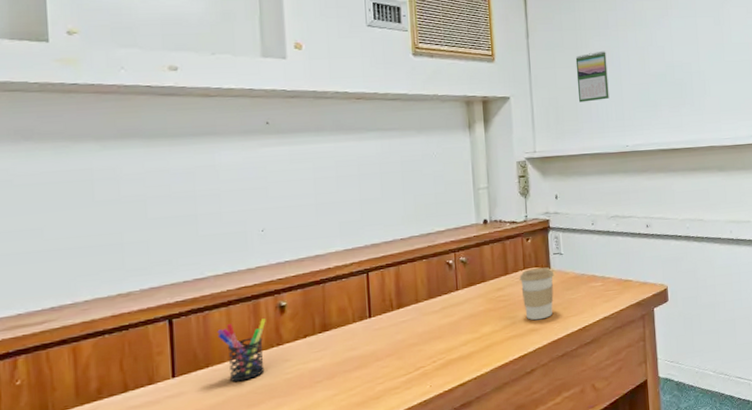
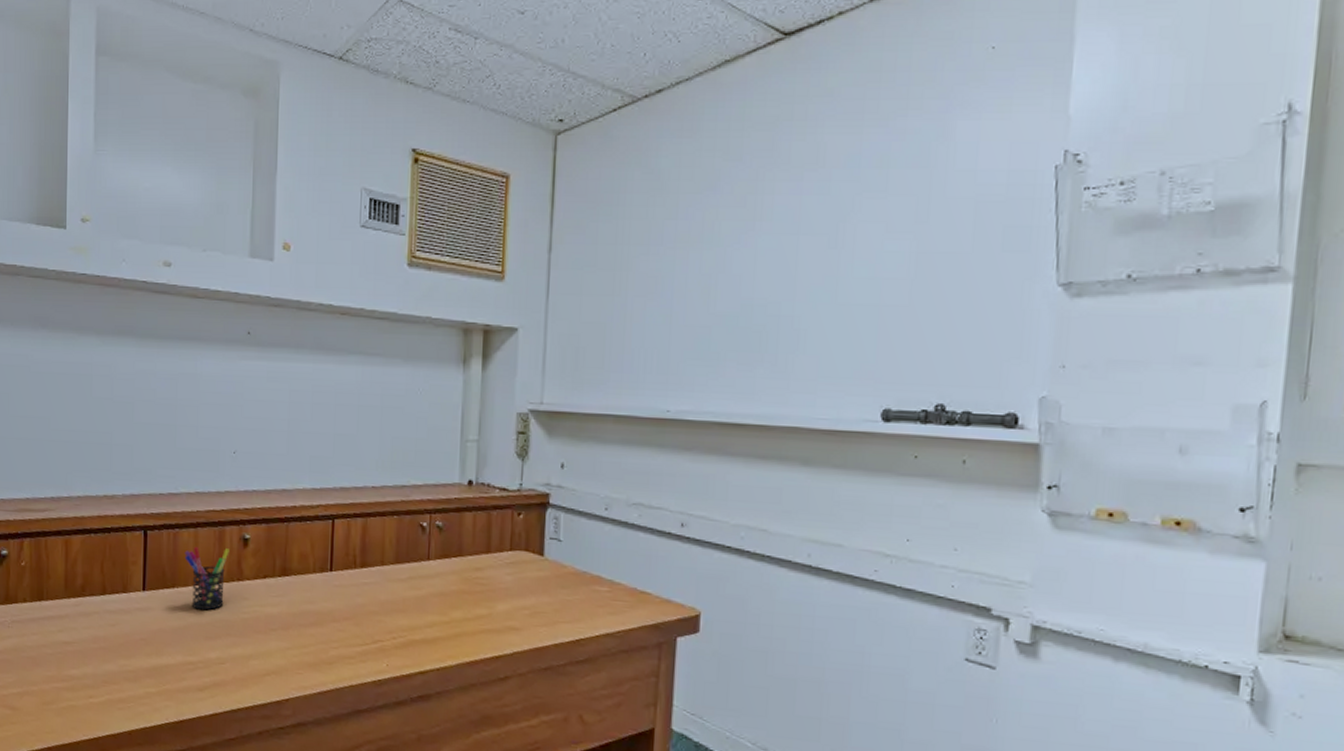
coffee cup: present [519,267,555,320] -> none [503,552,548,618]
calendar: present [575,50,609,103] -> none [608,275,655,345]

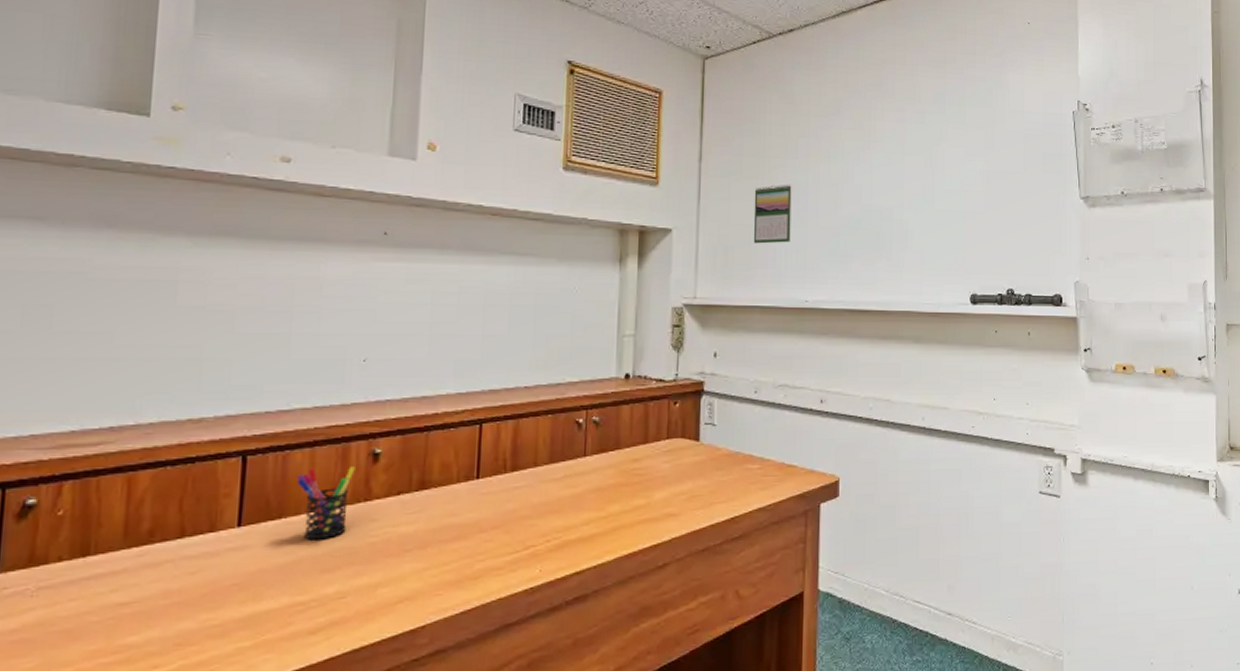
calendar: none [608,275,655,345] -> present [753,184,792,244]

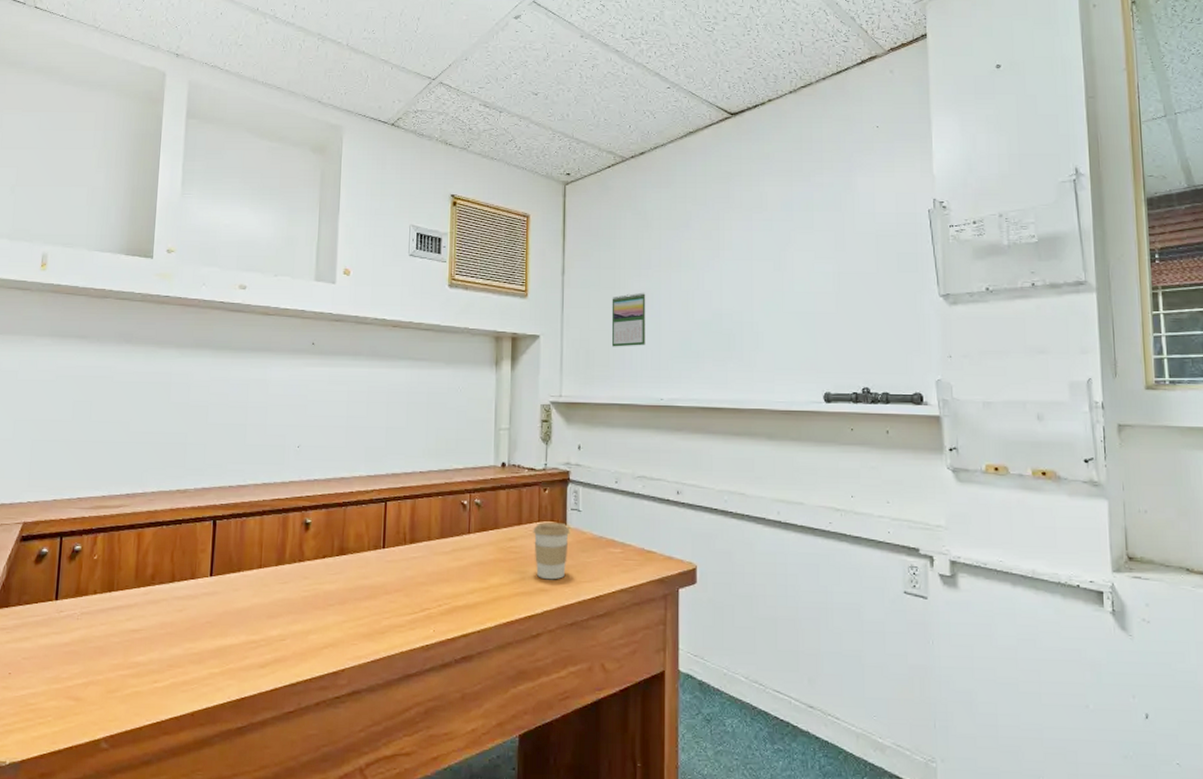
pen holder: present [296,466,355,540] -> none [250,532,292,591]
coffee cup: none [660,439,704,503] -> present [533,523,570,580]

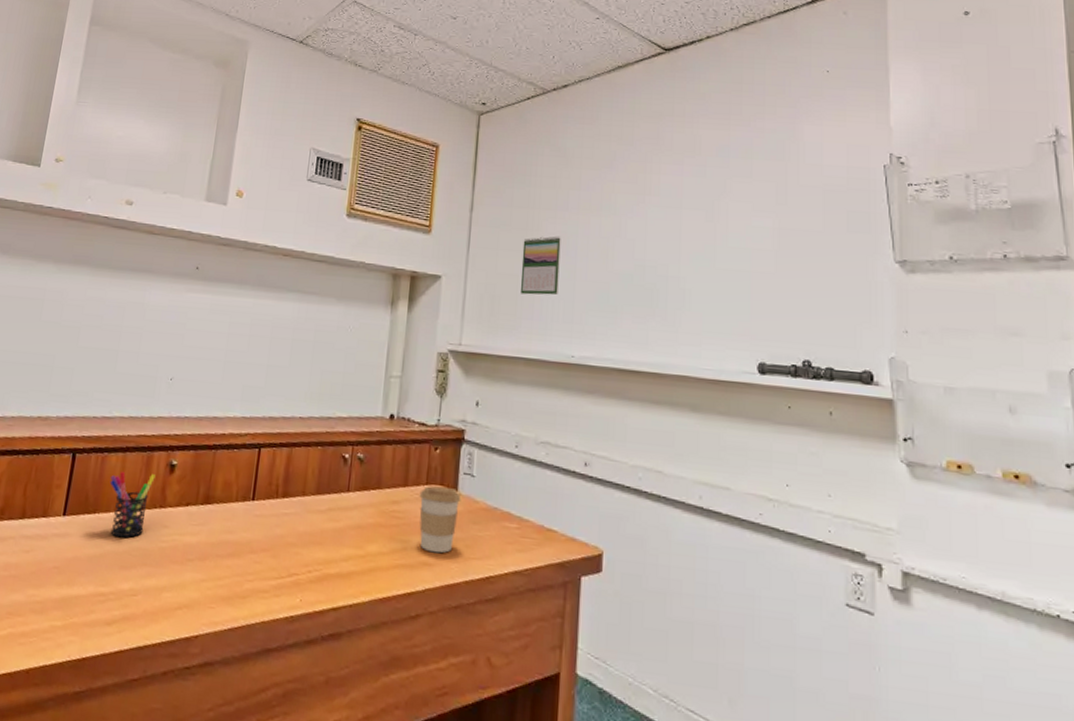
pen holder: none [250,532,292,591] -> present [110,471,156,538]

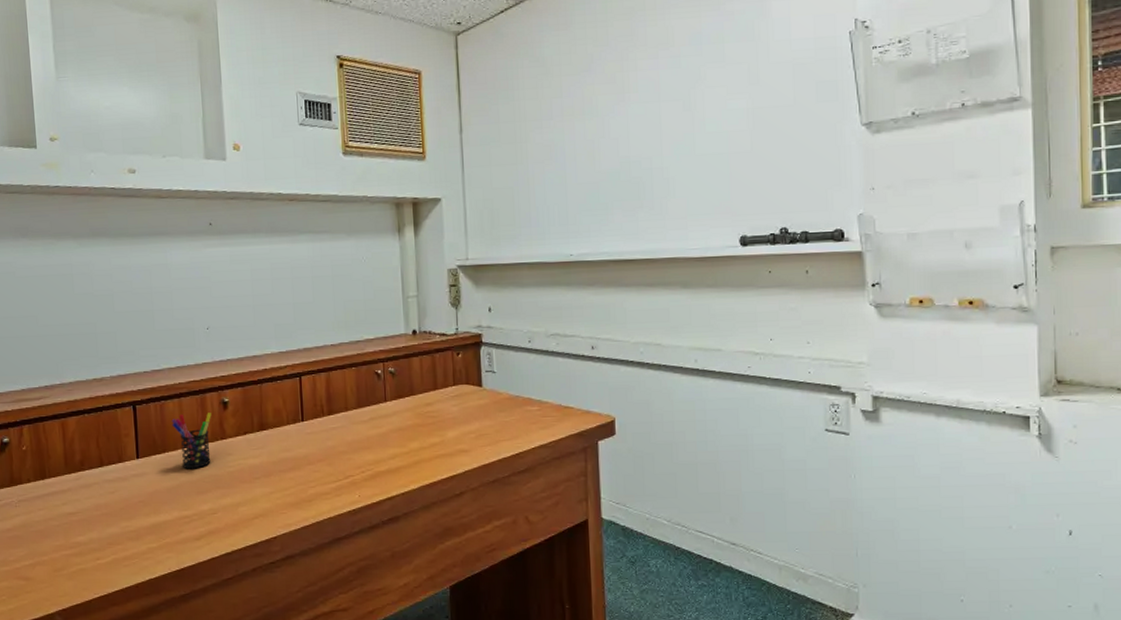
coffee cup: present [419,486,461,554] -> none [449,385,486,441]
calendar: present [520,236,561,295] -> none [513,145,552,205]

